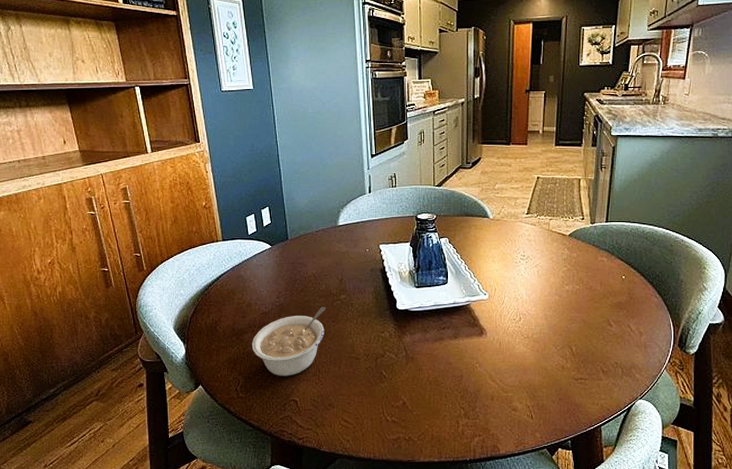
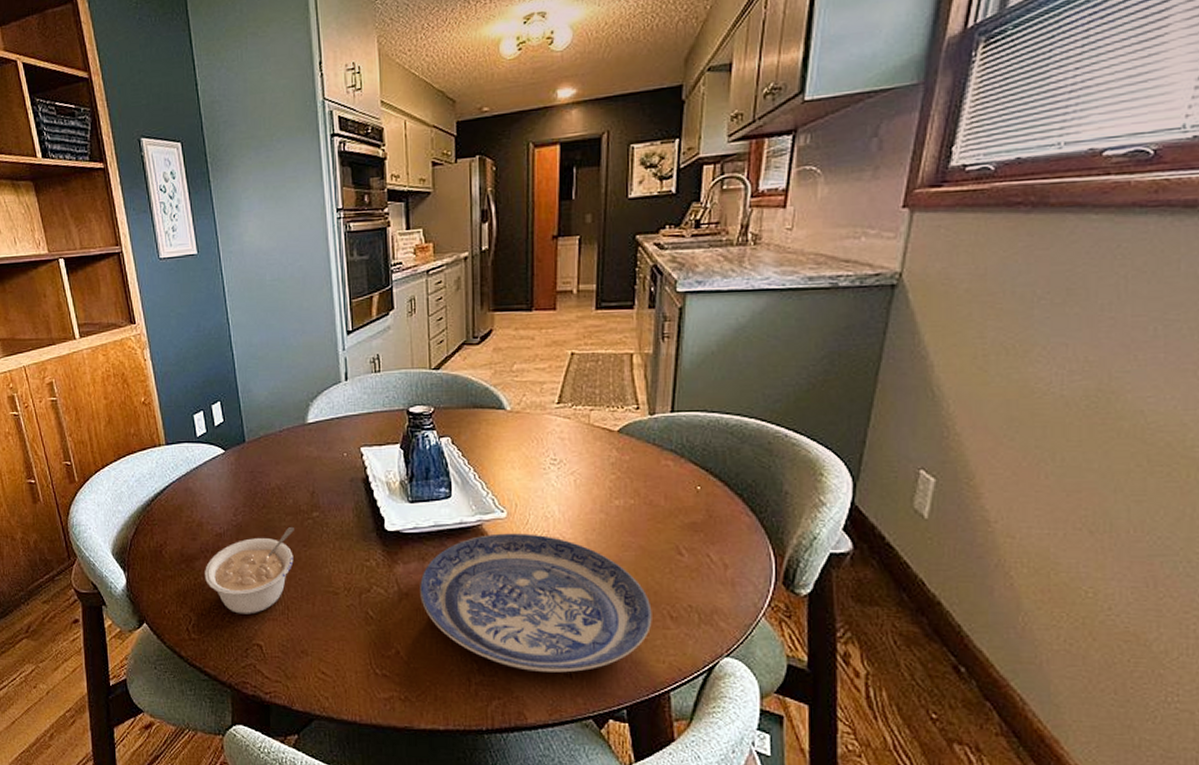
plate: none [422,311,590,415] -> present [420,533,652,673]

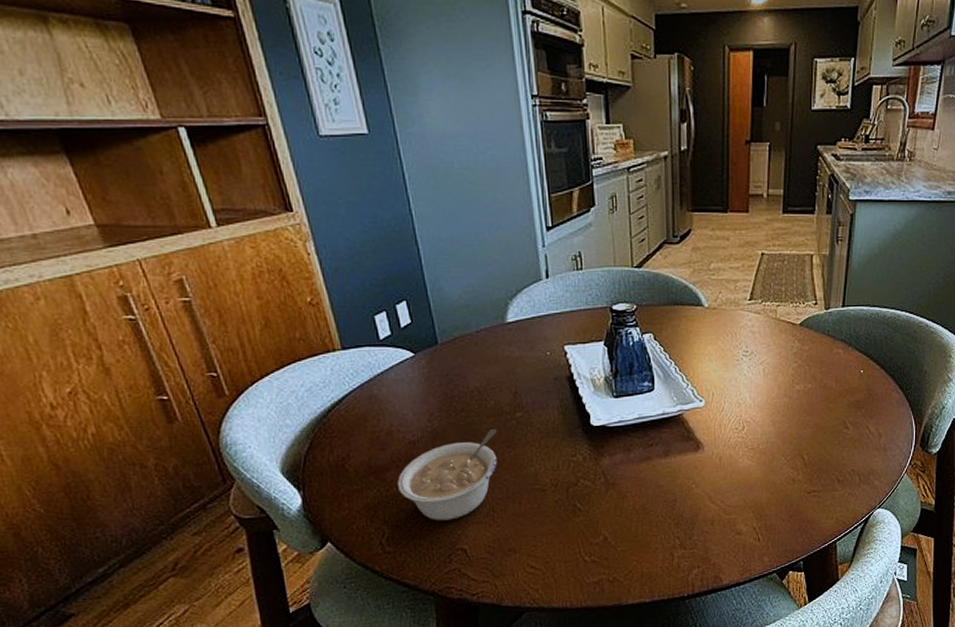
plate: present [420,533,652,673] -> none [626,419,824,540]

